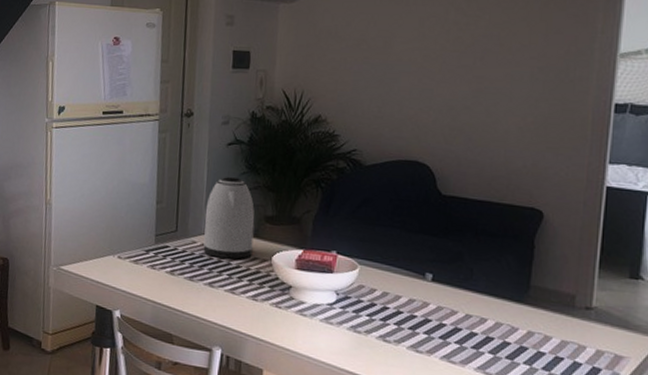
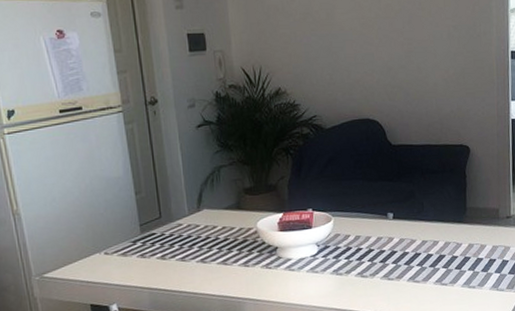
kettle: present [203,176,255,260] -> none [185,156,237,235]

